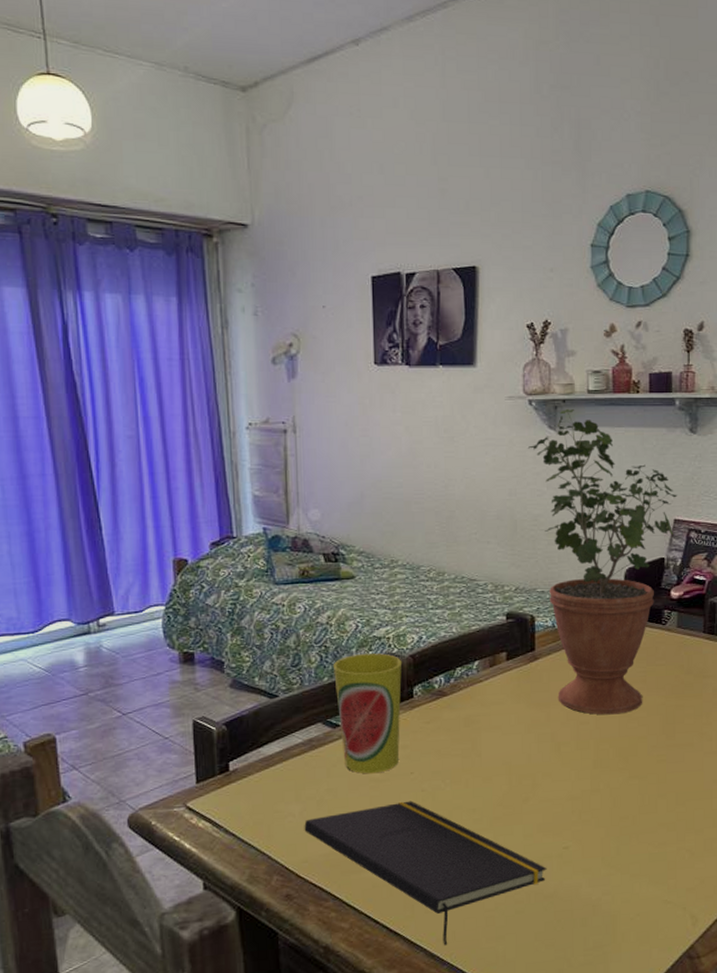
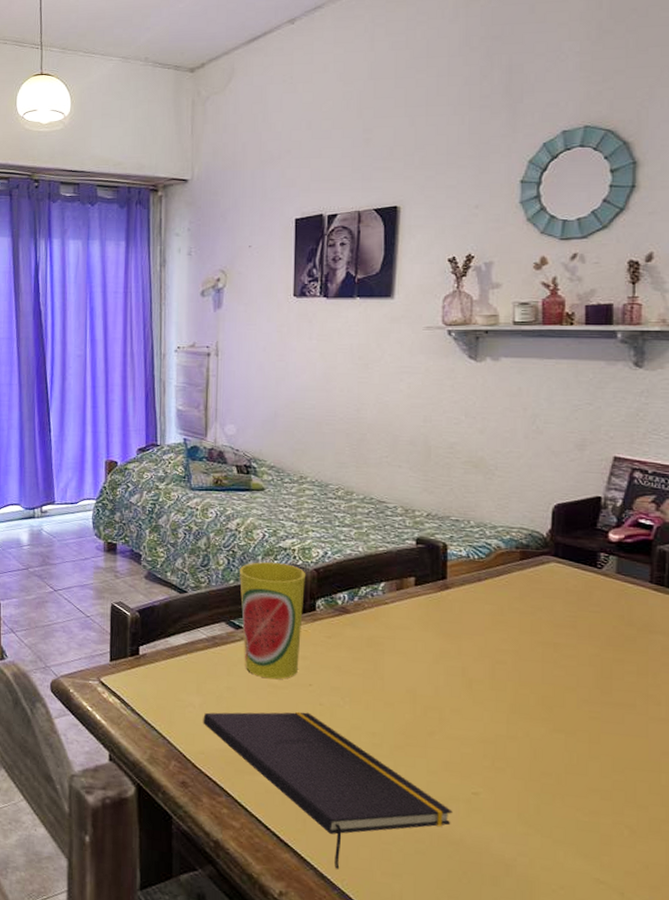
potted plant: present [527,408,678,715] -> none [445,339,619,659]

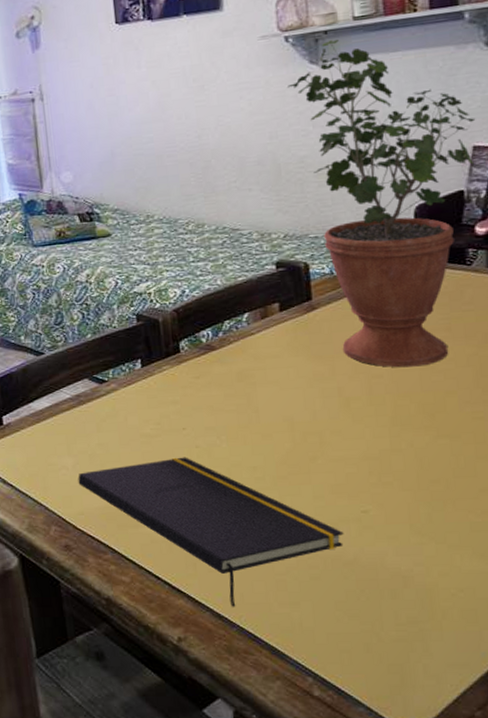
cup: present [239,562,306,680] -> none [95,309,169,429]
potted plant: none [445,339,619,659] -> present [286,39,476,368]

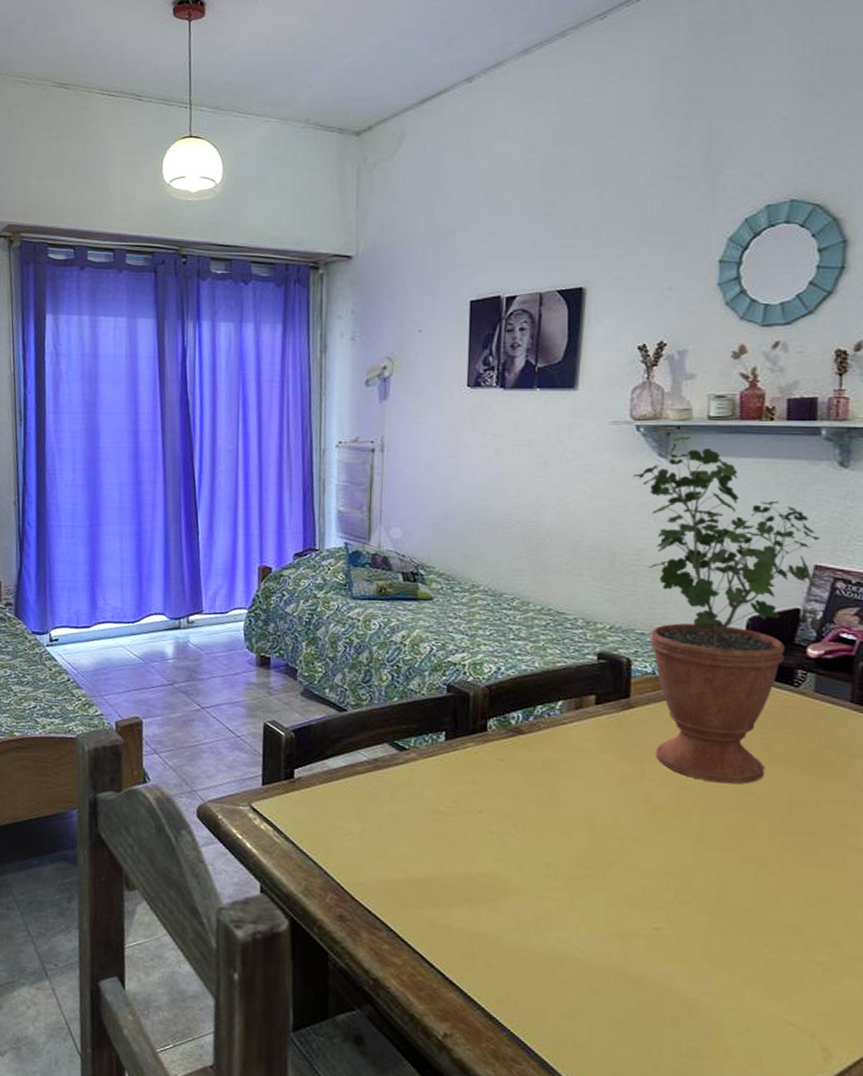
notepad: present [78,457,344,607] -> none [363,840,632,1010]

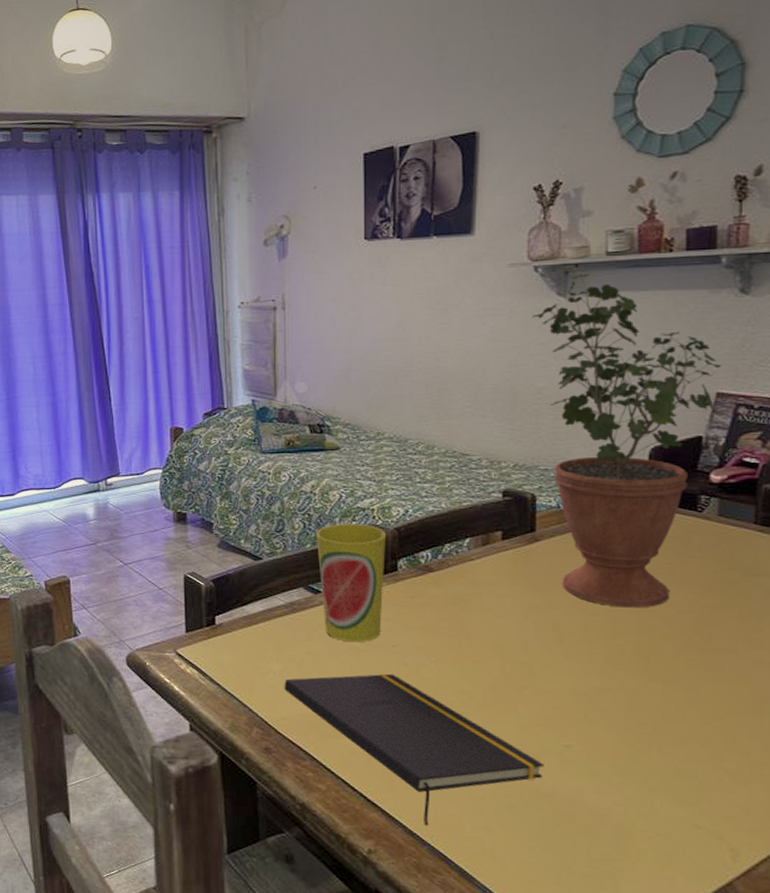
notepad: none [363,840,632,1010] -> present [284,673,545,826]
cup: none [403,678,477,806] -> present [315,524,387,643]

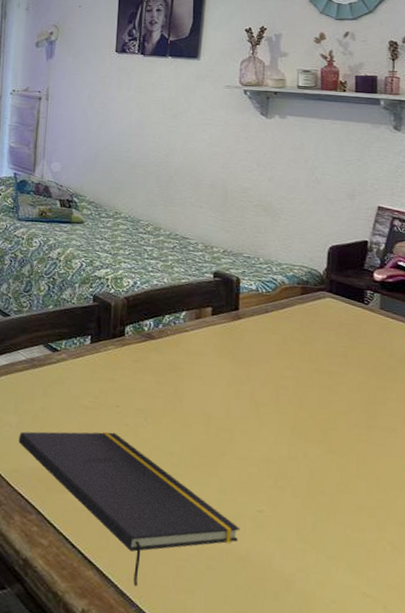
cup: present [315,524,387,643] -> none [58,289,118,401]
potted plant: present [531,273,722,608] -> none [241,99,382,385]

